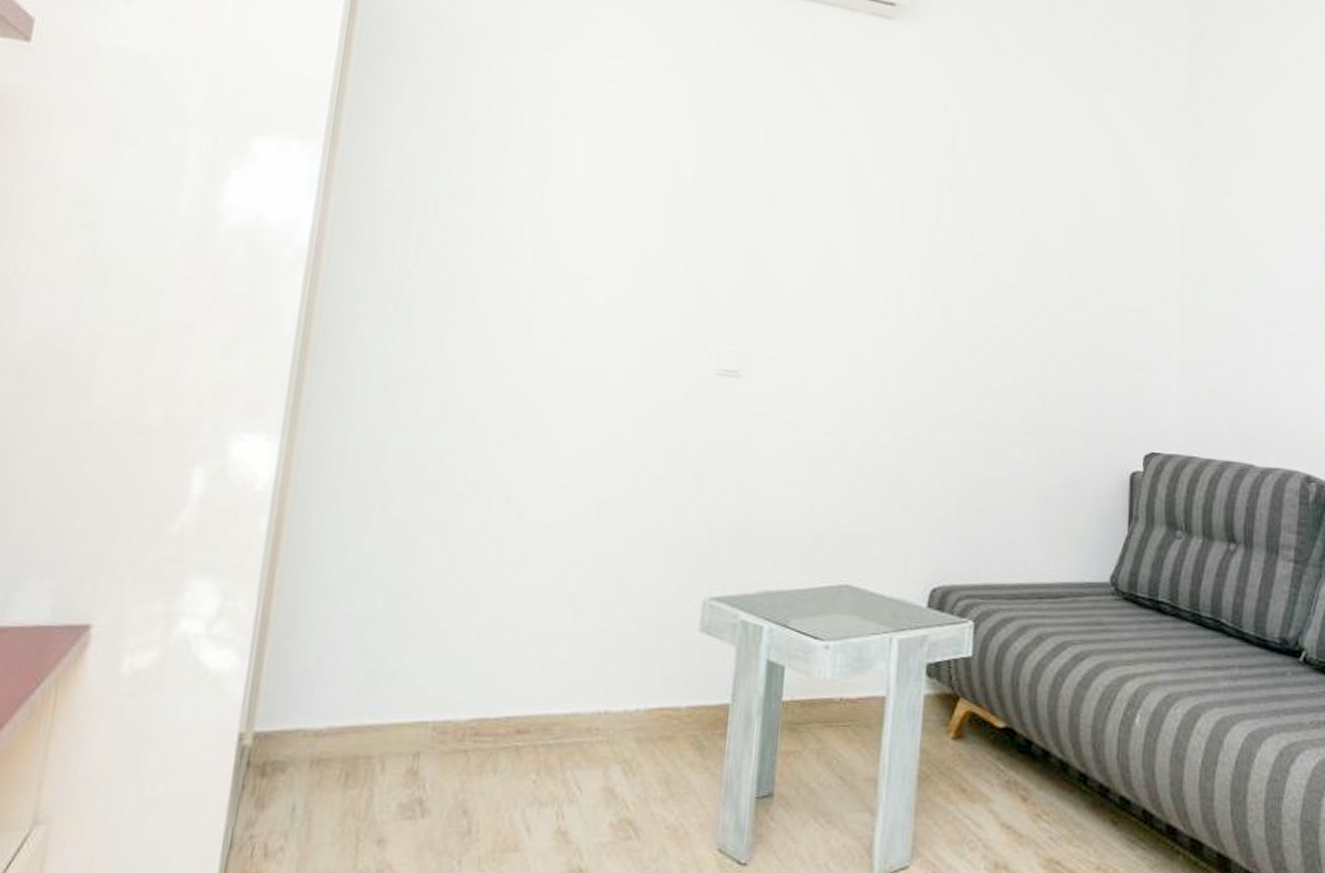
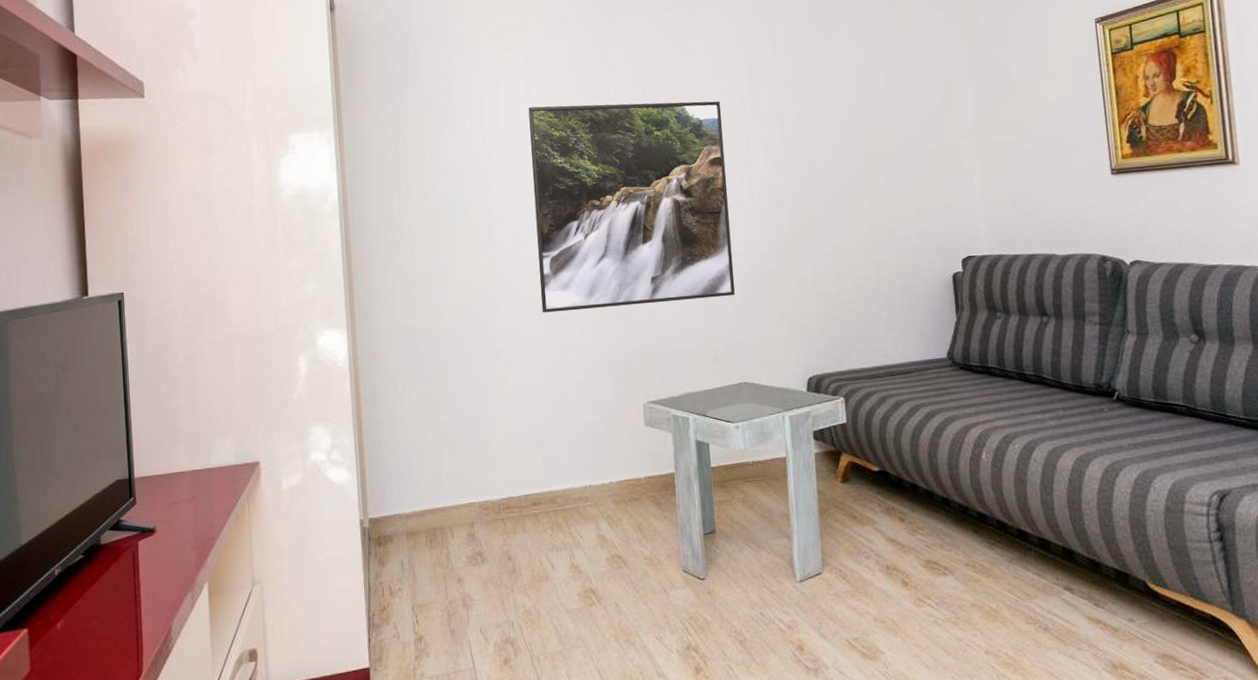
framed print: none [582,162,875,464] -> present [528,101,736,313]

